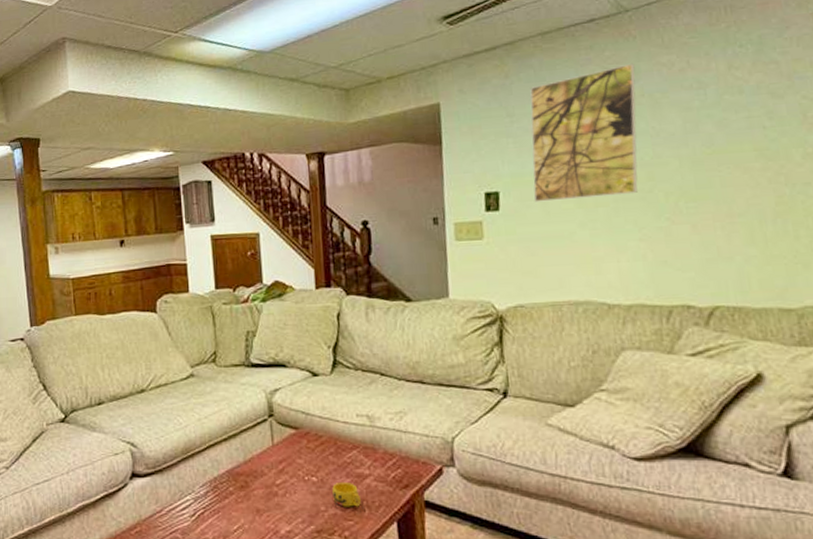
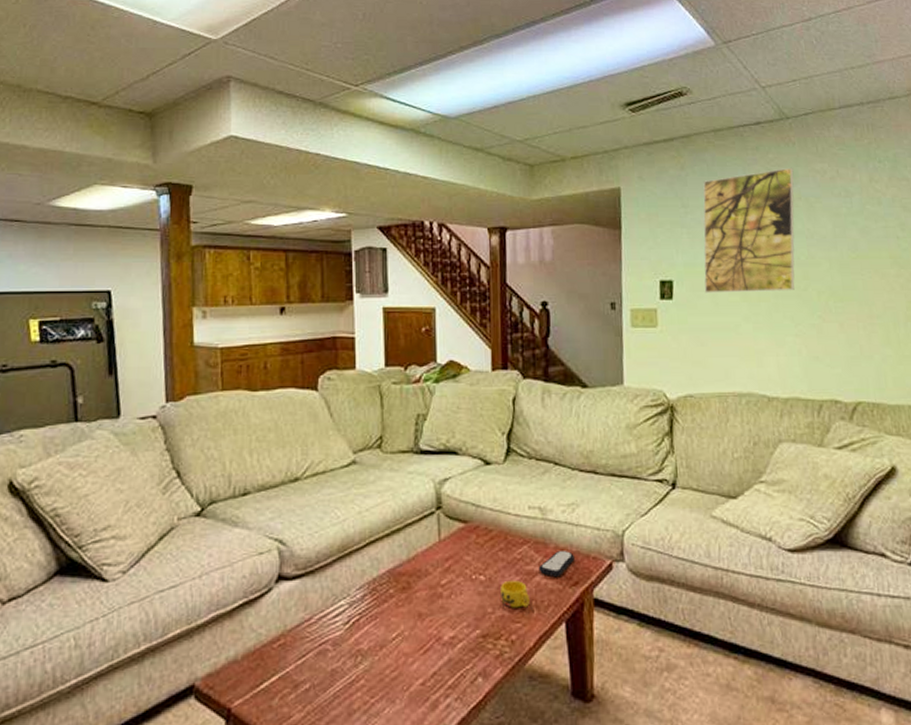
remote control: none [368,456,404,481] -> present [538,551,575,578]

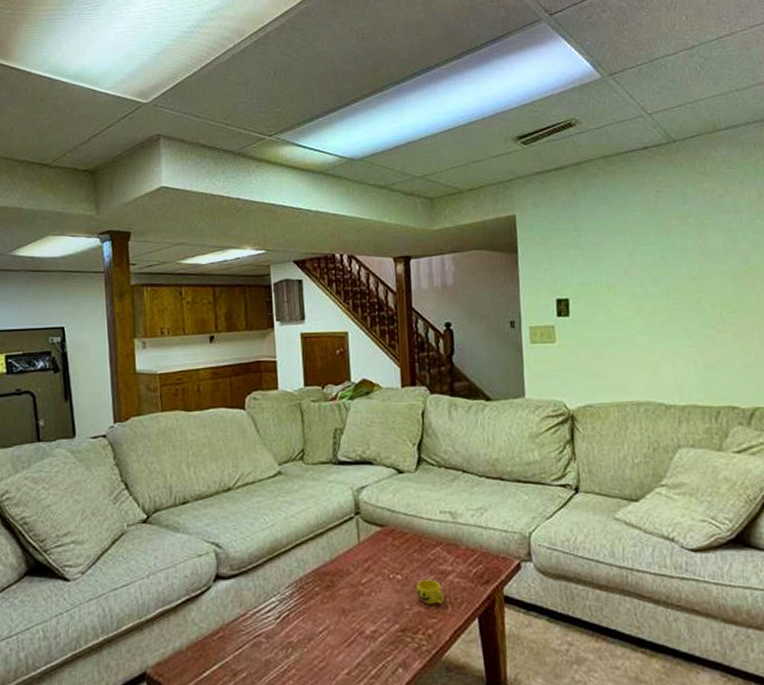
remote control: present [538,551,575,578] -> none [451,552,485,577]
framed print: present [703,167,795,293] -> none [594,187,688,309]

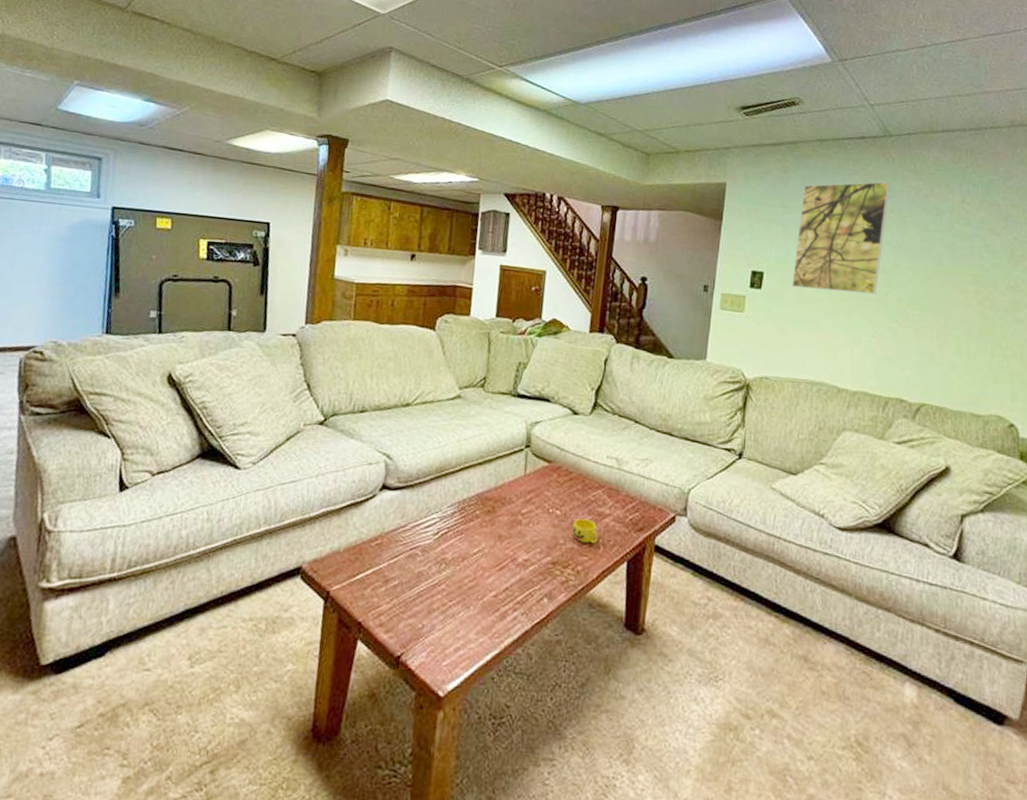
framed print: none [594,187,688,309] -> present [791,181,890,294]

